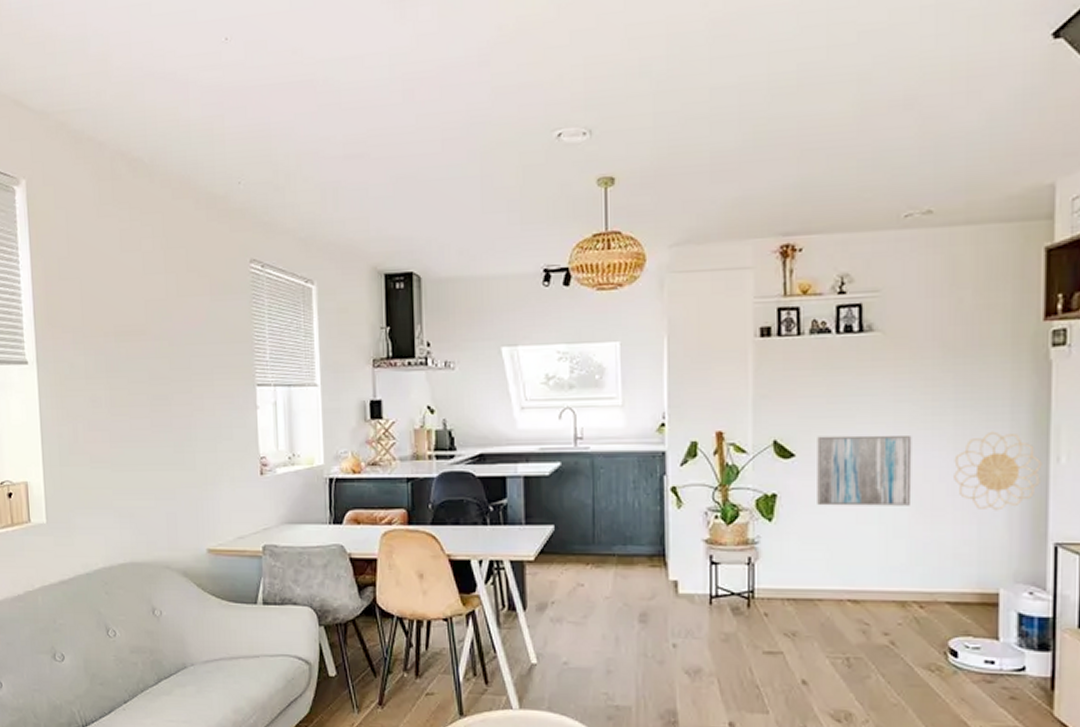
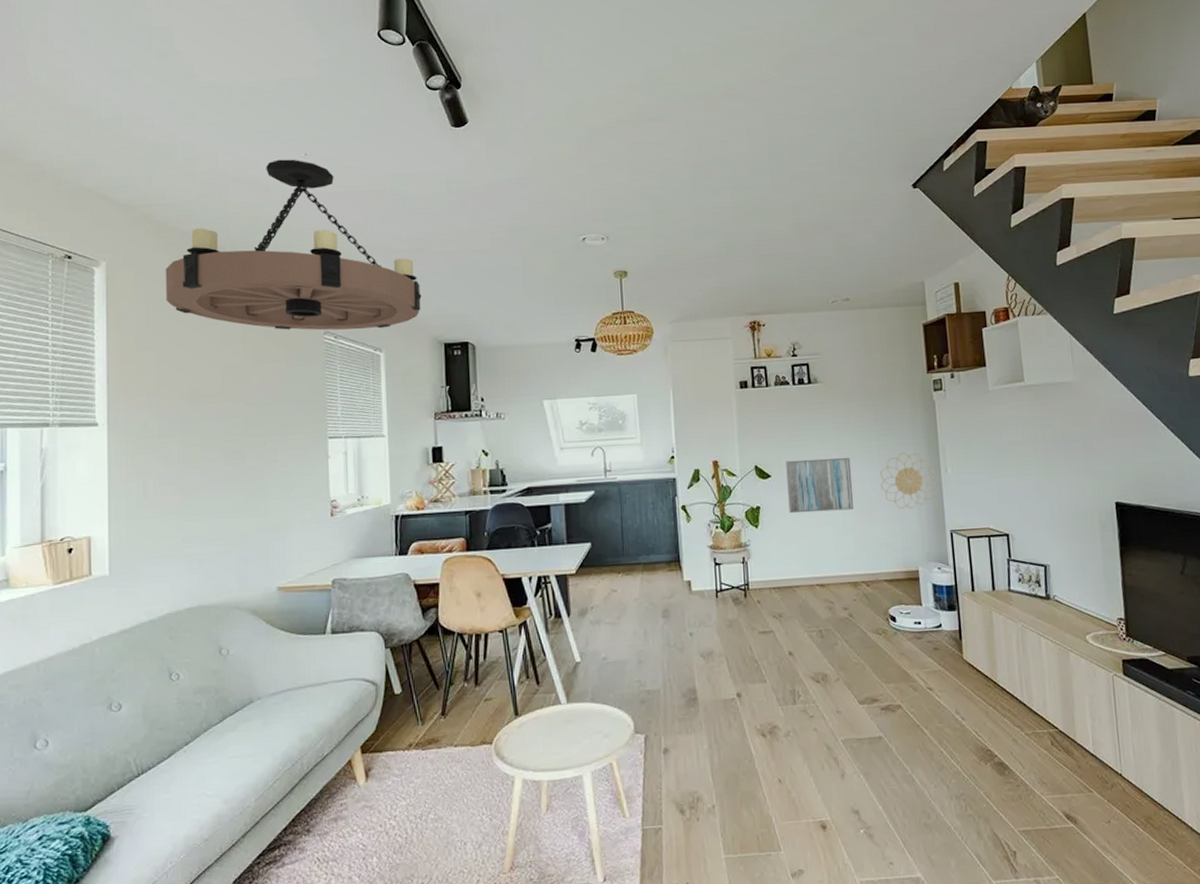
chandelier: none [84,45,359,258] -> present [165,159,422,331]

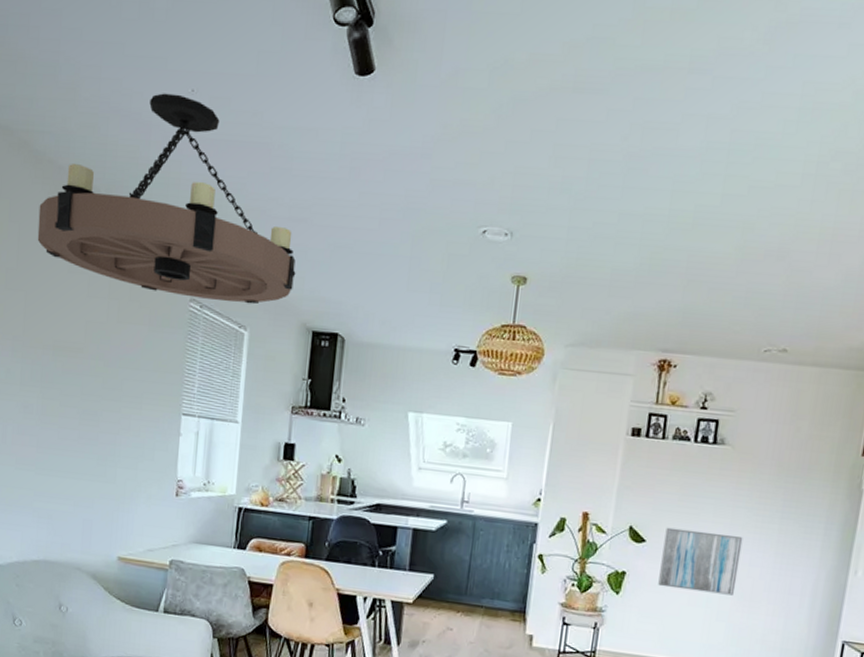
decorative wall piece: present [880,452,937,510] -> none [771,542,843,609]

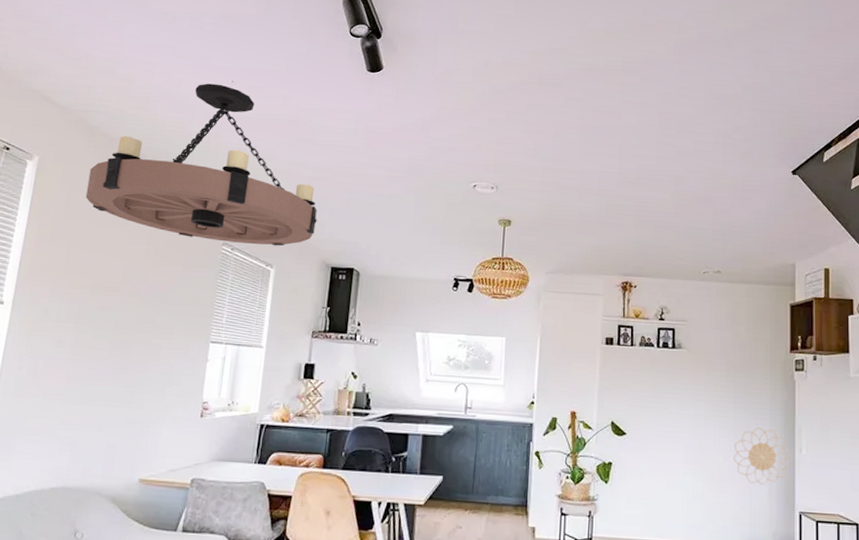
wall art: present [658,527,743,596] -> none [640,421,706,478]
decorative wall piece: none [771,542,843,609] -> present [734,427,791,485]

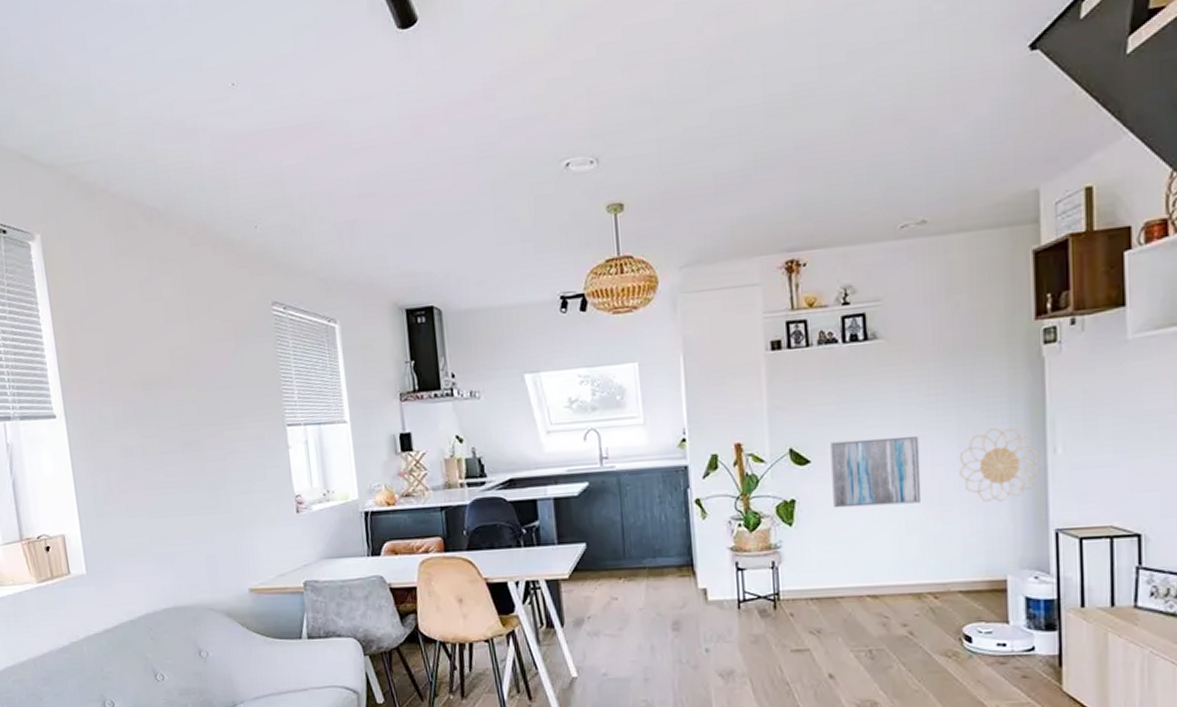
chandelier: present [85,83,317,246] -> none [99,91,377,303]
wall art: none [640,421,706,478] -> present [830,436,922,509]

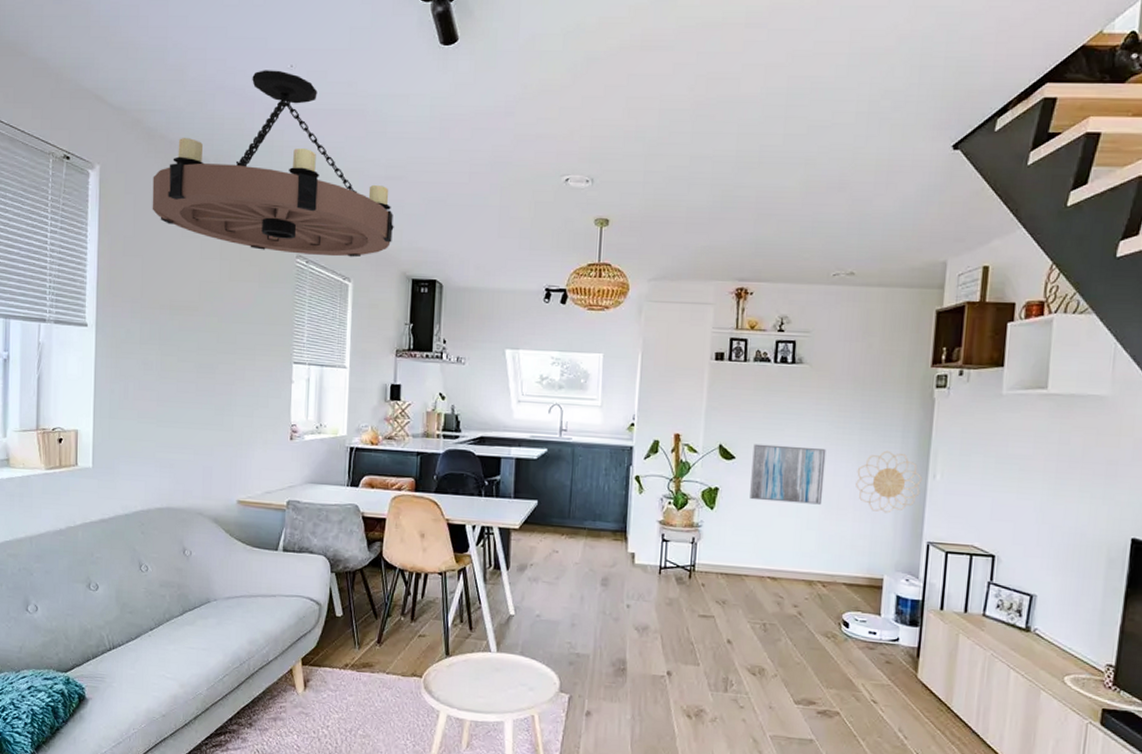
chandelier: none [99,91,377,303] -> present [152,70,394,258]

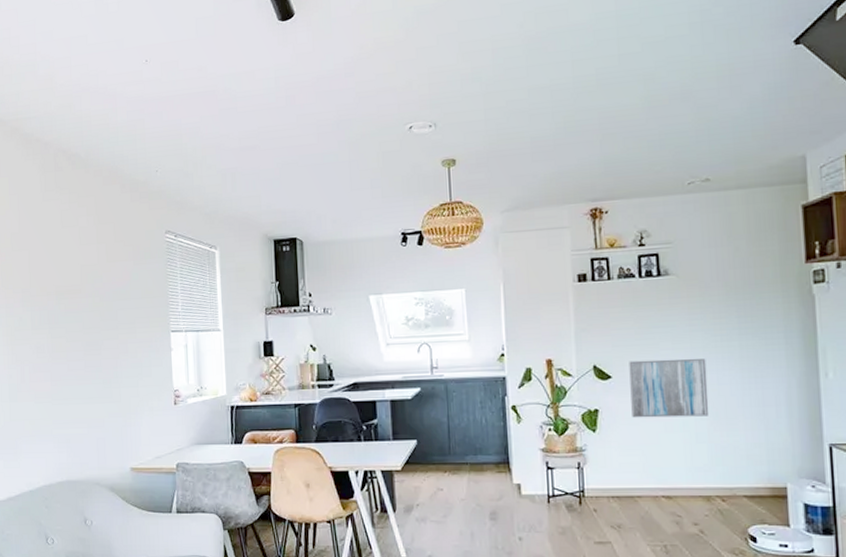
chandelier: present [152,70,394,258] -> none [32,66,252,230]
decorative wall piece: present [856,450,923,514] -> none [741,353,814,419]

